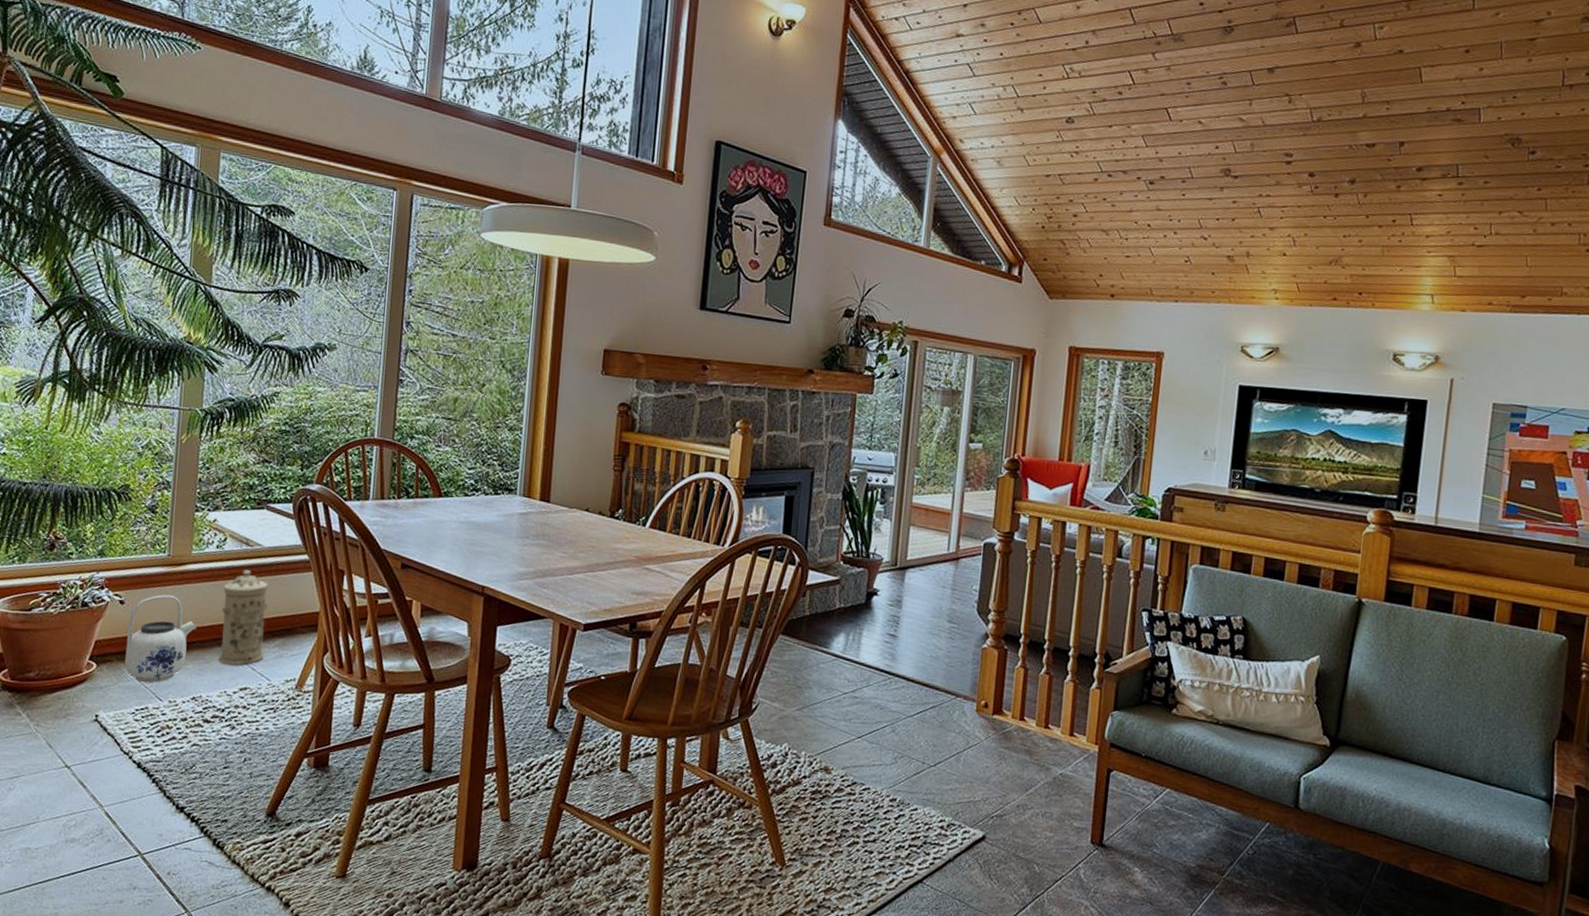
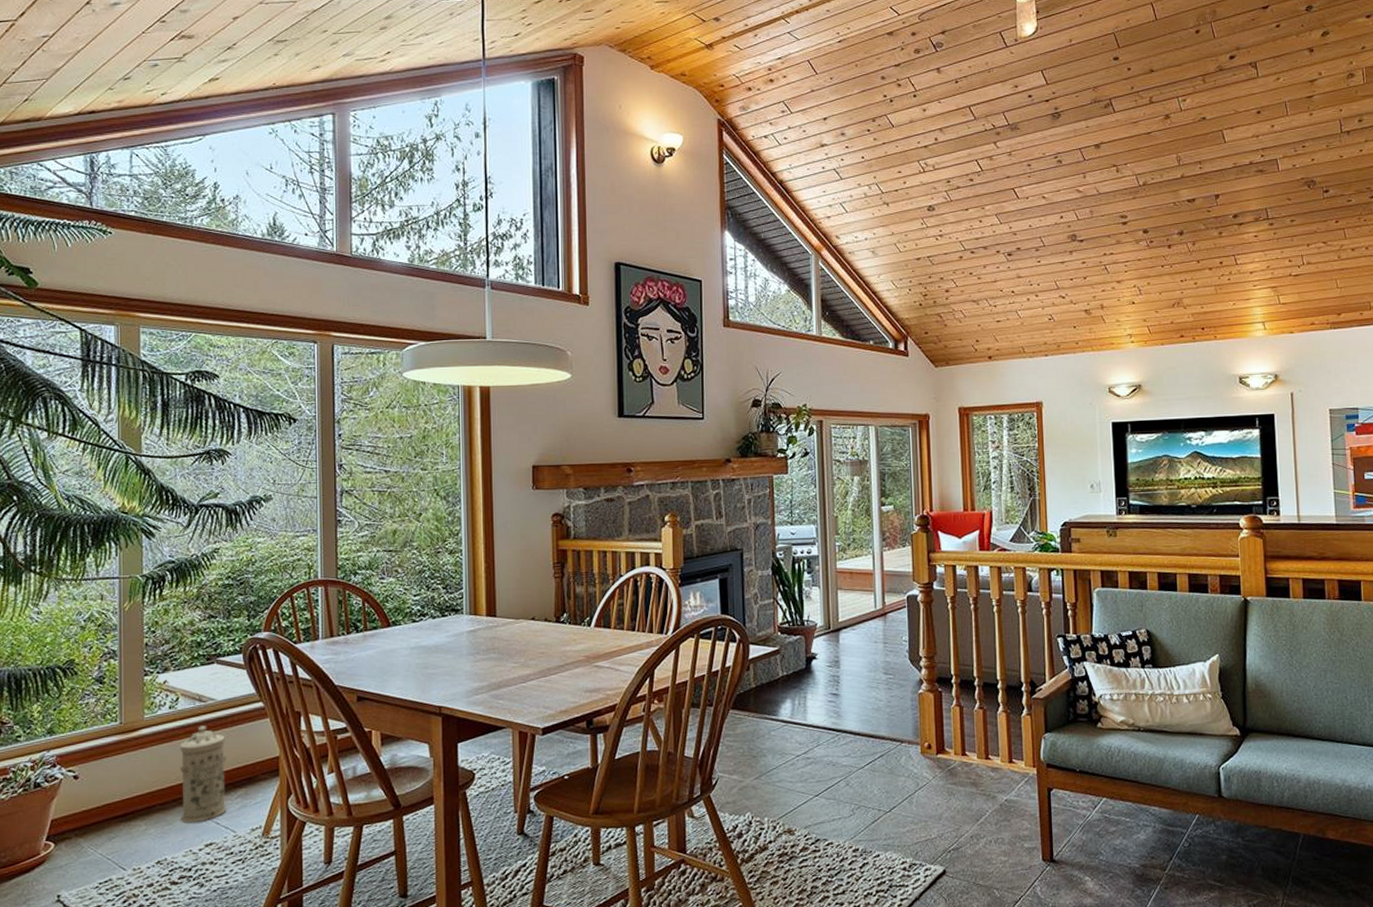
teapot: present [124,594,196,683] -> none [84,763,155,855]

